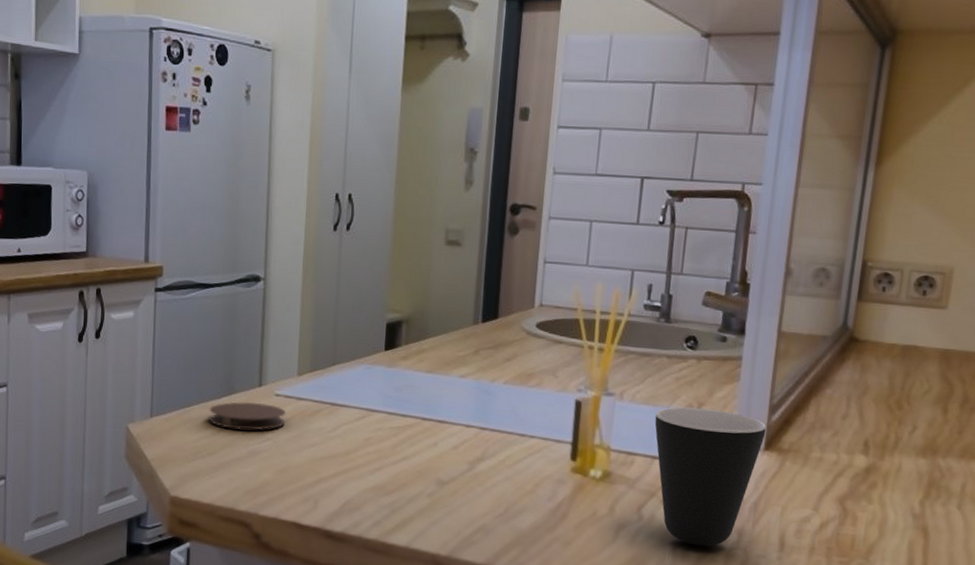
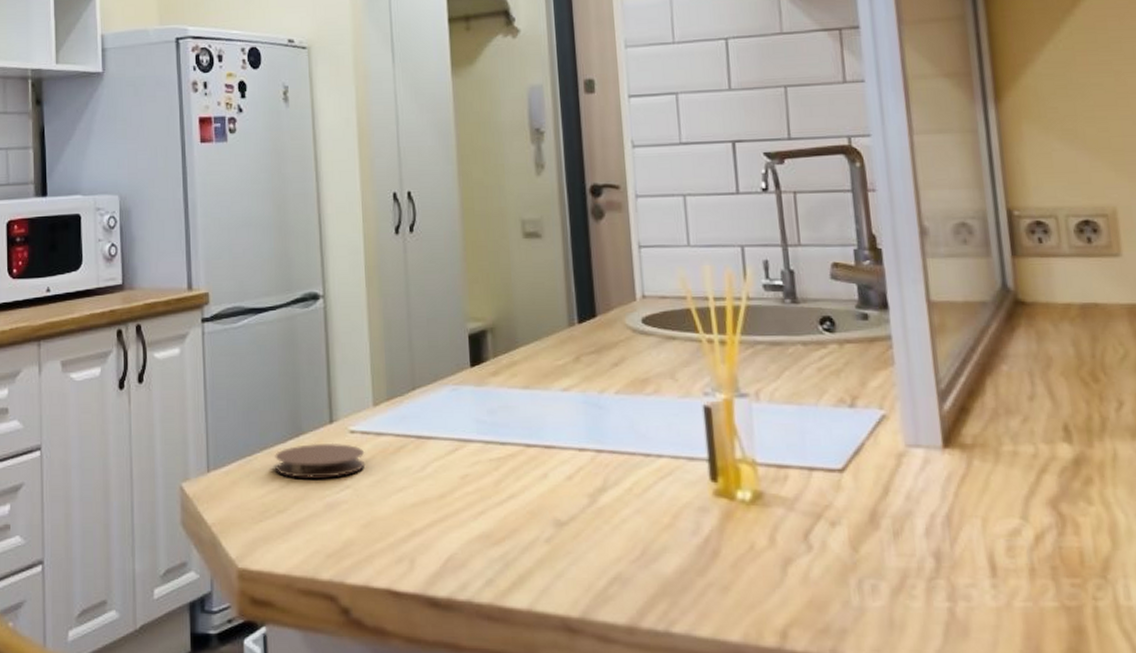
mug: present [655,407,767,546] -> none [802,403,941,578]

